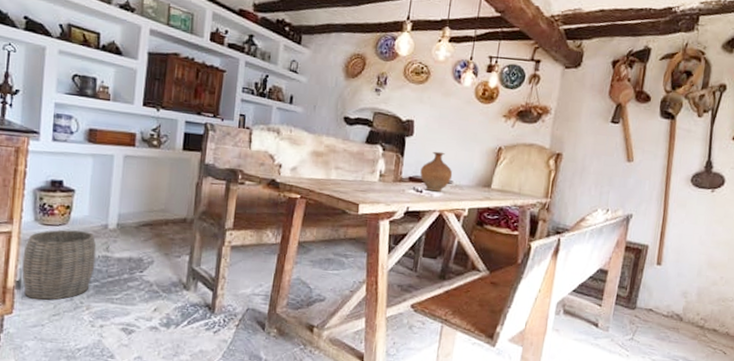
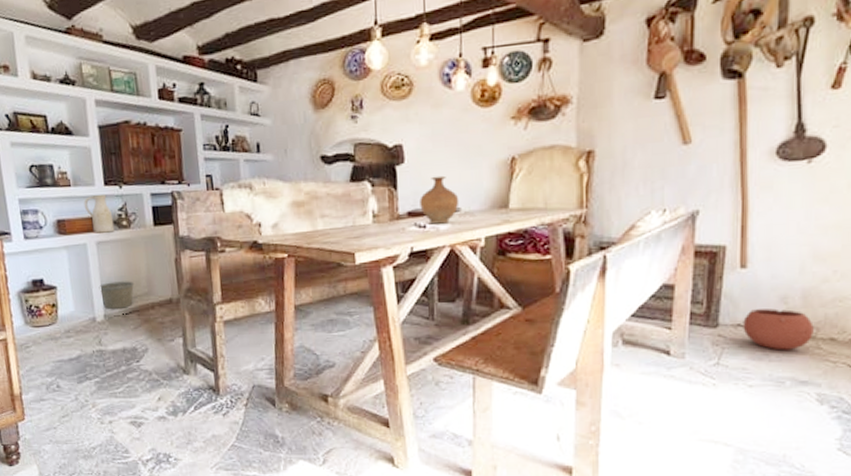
woven basket: present [22,229,97,300] -> none [21,328,92,403]
basket: none [117,194,153,221] -> present [98,281,135,310]
ceramic pitcher: none [119,113,145,149] -> present [84,195,115,234]
clay pot: none [653,299,703,335] -> present [743,308,814,351]

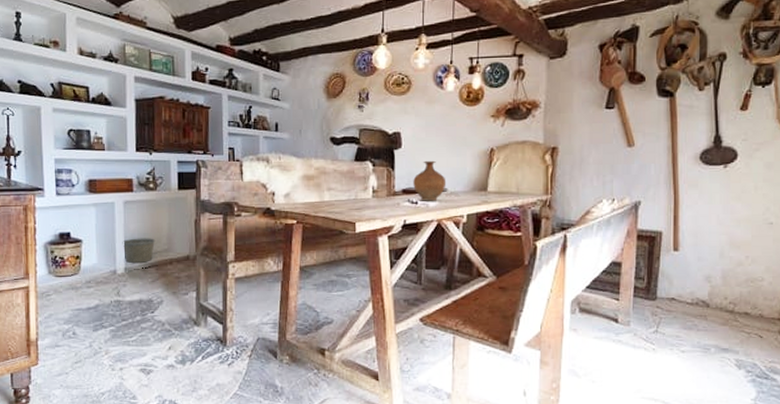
ceramic pitcher: present [84,195,115,234] -> none [115,160,142,194]
clay pot: present [743,308,814,351] -> none [676,286,732,322]

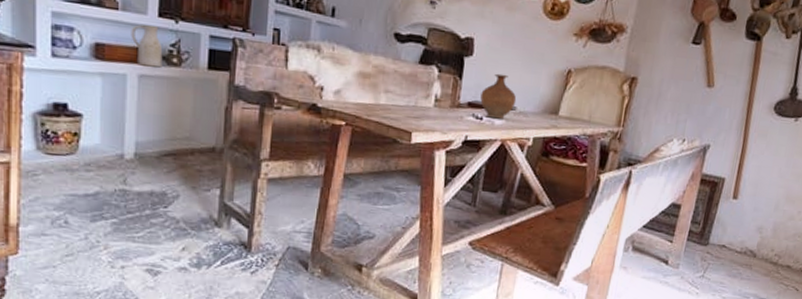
ceramic pitcher: none [115,160,142,194] -> present [131,24,163,68]
basket: present [122,238,156,264] -> none [133,119,176,151]

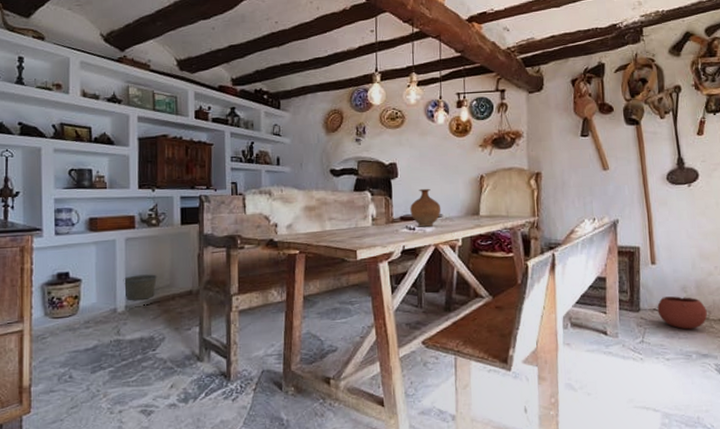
ceramic pitcher: present [131,24,163,68] -> none [117,197,144,231]
basket: none [133,119,176,151] -> present [123,274,158,302]
clay pot: none [726,234,777,272] -> present [657,296,707,330]

